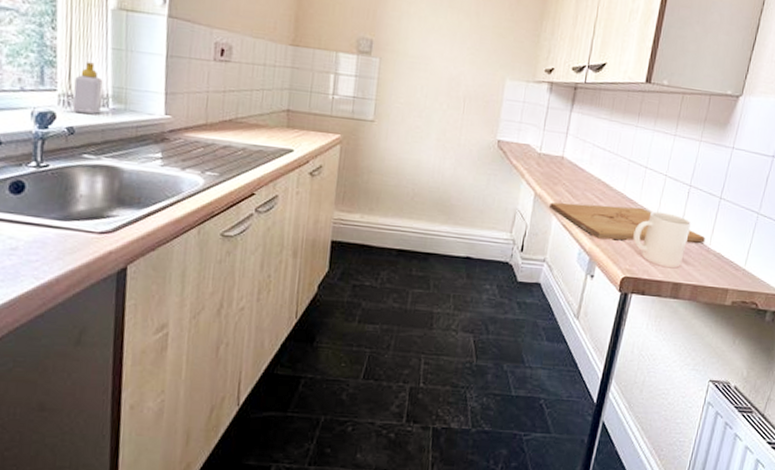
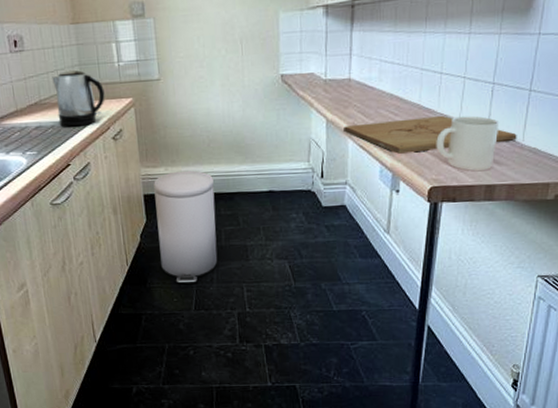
kettle: none [252,92,312,155] -> present [52,70,105,127]
pedal bin: none [335,220,411,348] -> present [153,170,218,284]

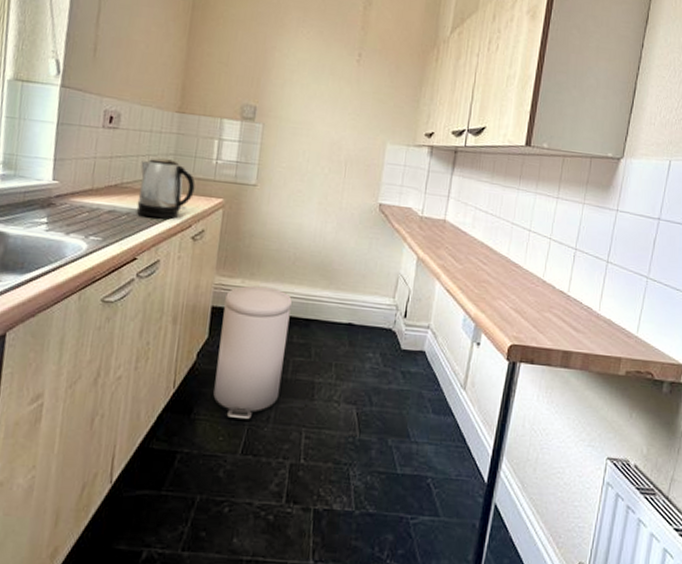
cutting board: present [344,115,517,154] -> none [433,267,594,309]
mug: present [436,115,500,172] -> none [519,276,579,336]

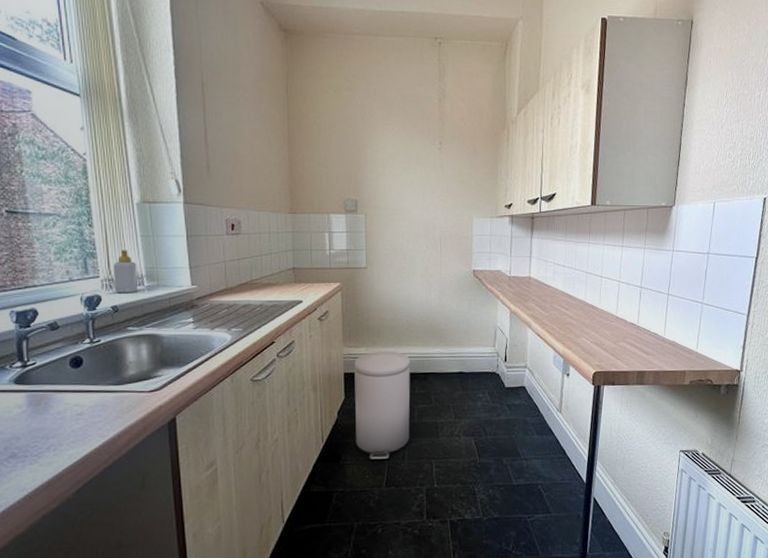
kettle: present [136,158,196,219] -> none [265,255,315,307]

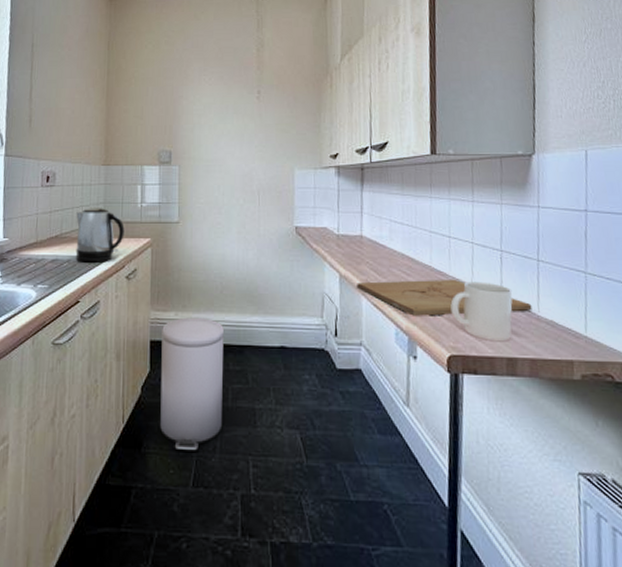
kettle: none [265,255,315,307] -> present [75,208,125,263]
cutting board: none [524,311,660,342] -> present [357,279,532,316]
mug: none [598,313,647,360] -> present [450,281,513,342]

